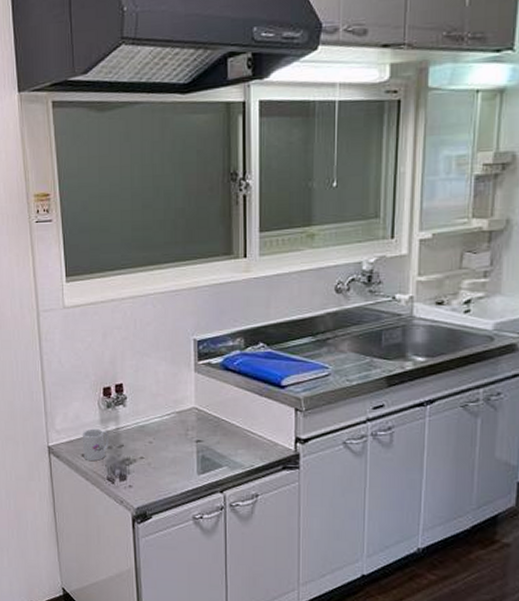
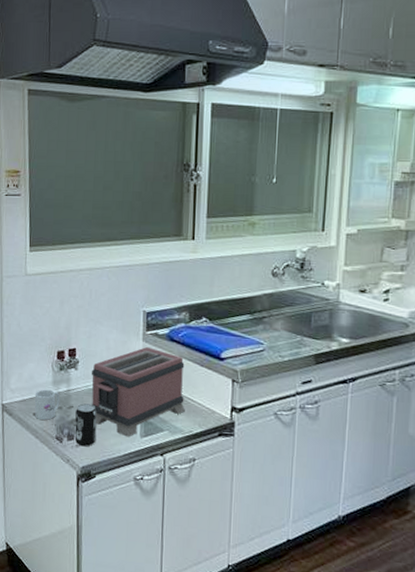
beverage can: none [126,441,150,487] -> present [74,403,97,447]
toaster: none [140,378,245,475] -> present [91,347,185,437]

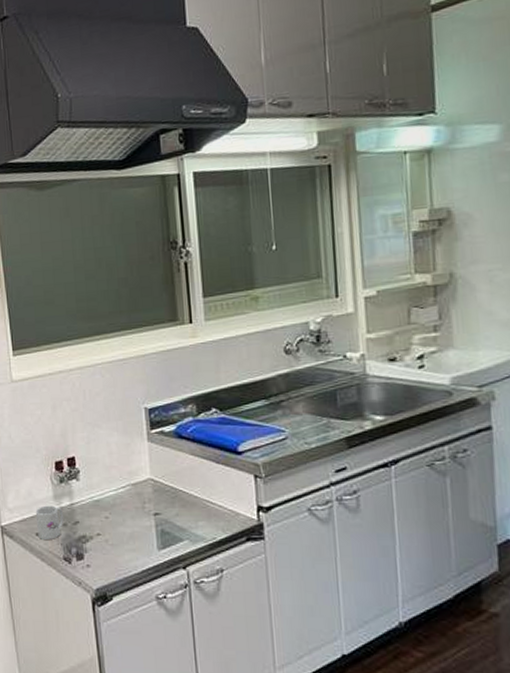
beverage can: present [74,403,97,447] -> none [82,517,109,566]
toaster: present [91,347,185,437] -> none [94,448,205,551]

